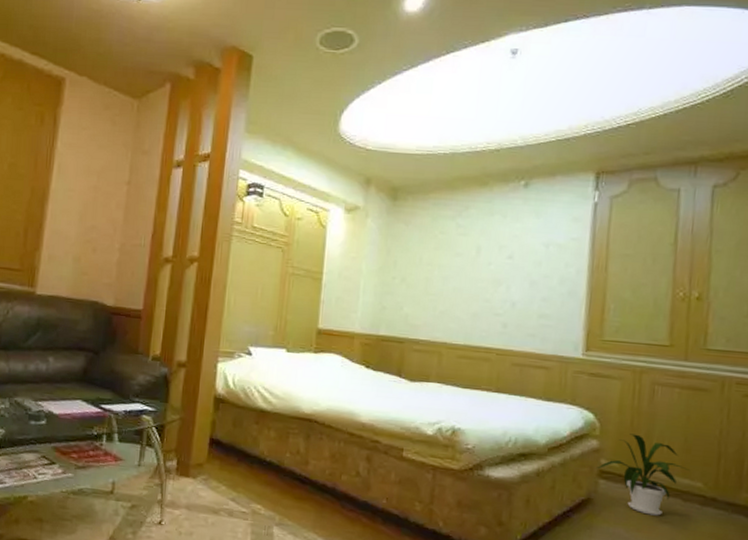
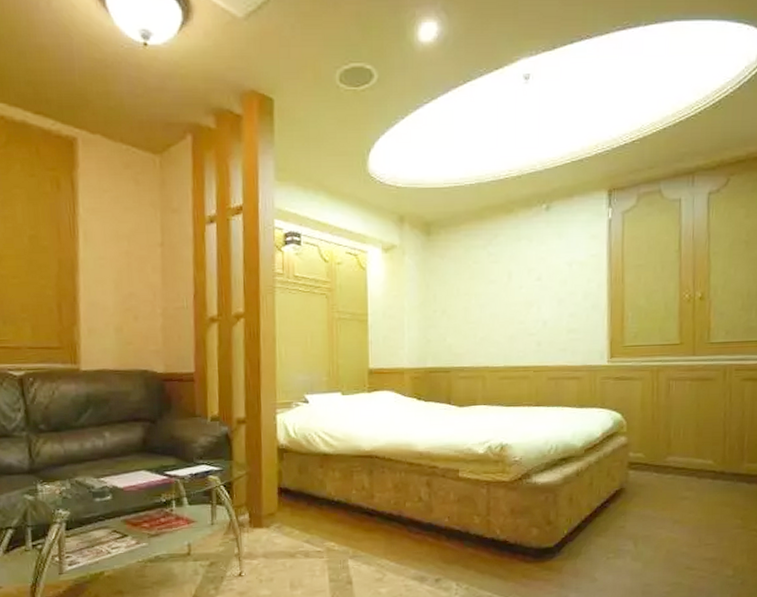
house plant: present [597,433,689,516] -> none [626,426,702,495]

